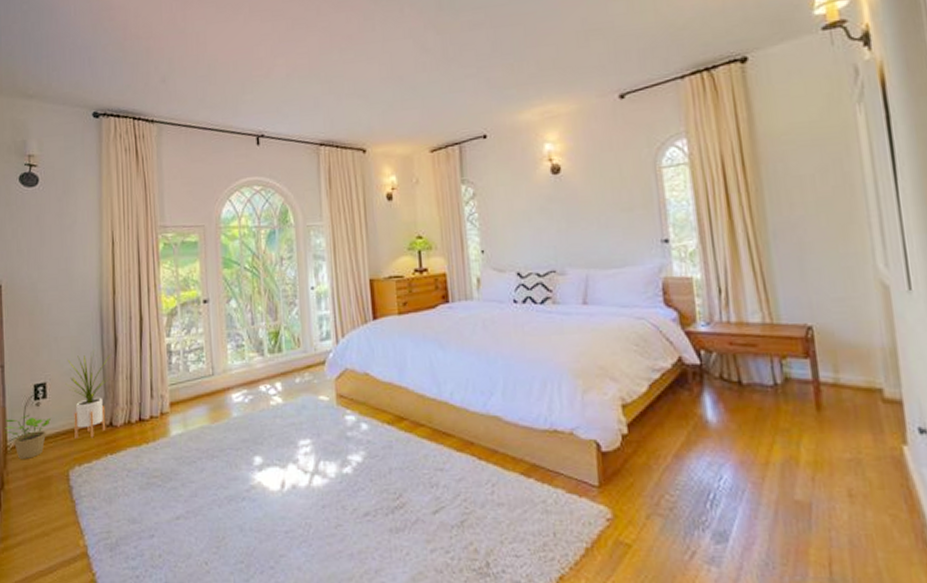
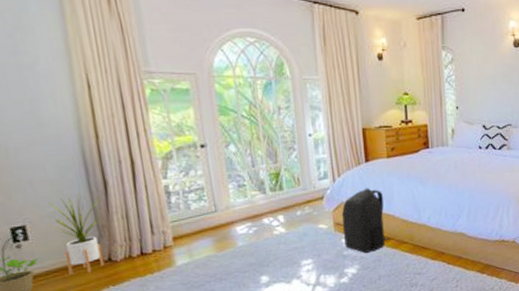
backpack: none [345,350,402,435] -> present [341,187,389,253]

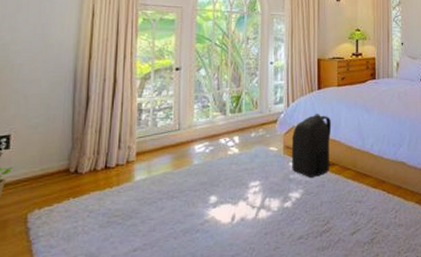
house plant: present [48,192,105,275] -> none [31,106,82,185]

